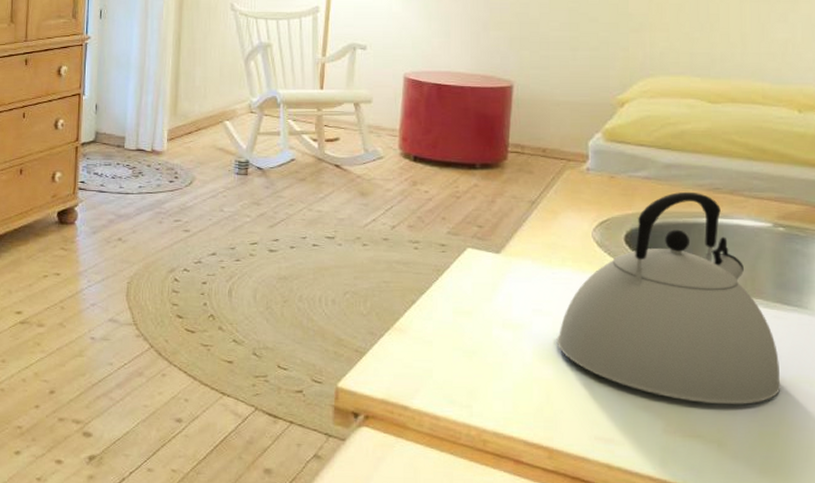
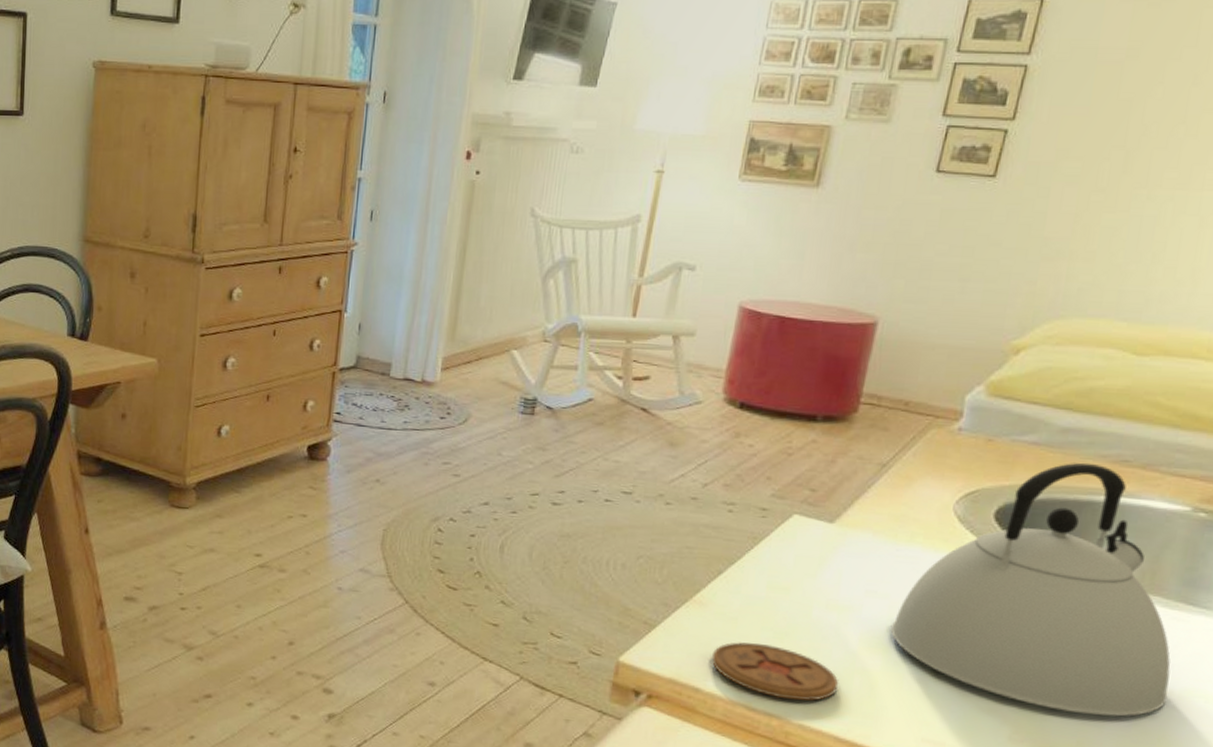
coaster: none [414,361,522,411] -> present [711,642,840,701]

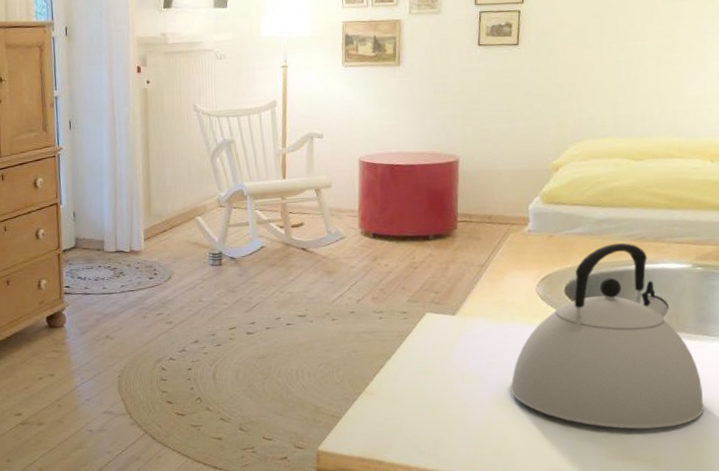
coaster: present [711,642,840,701] -> none [386,417,482,458]

